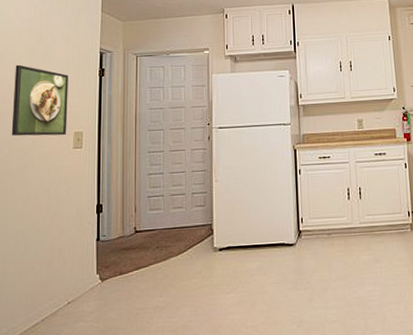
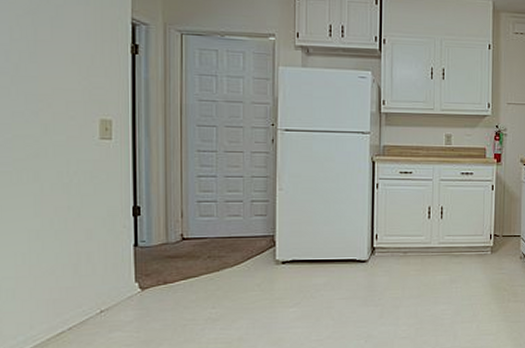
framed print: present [11,64,69,136] -> none [12,26,91,123]

